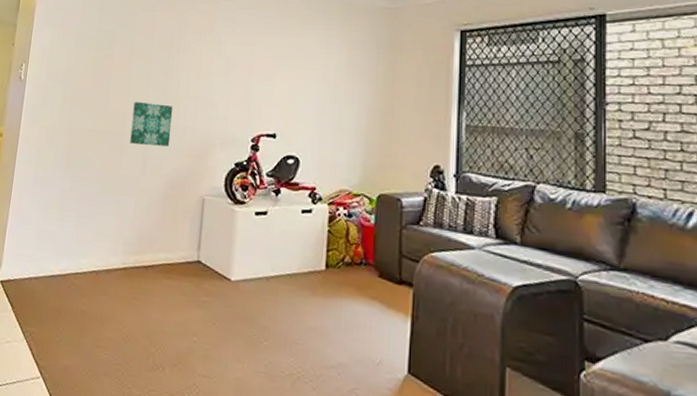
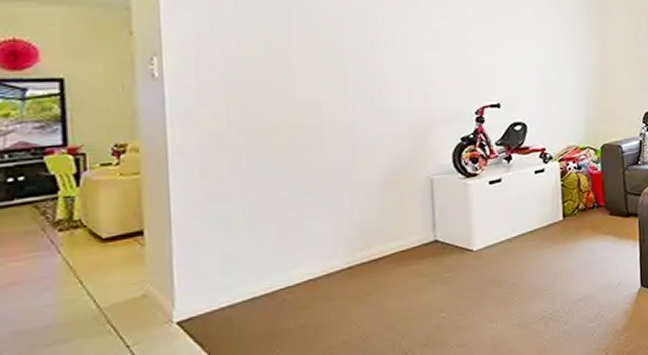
wall art: present [130,102,173,147] -> none [329,87,383,135]

